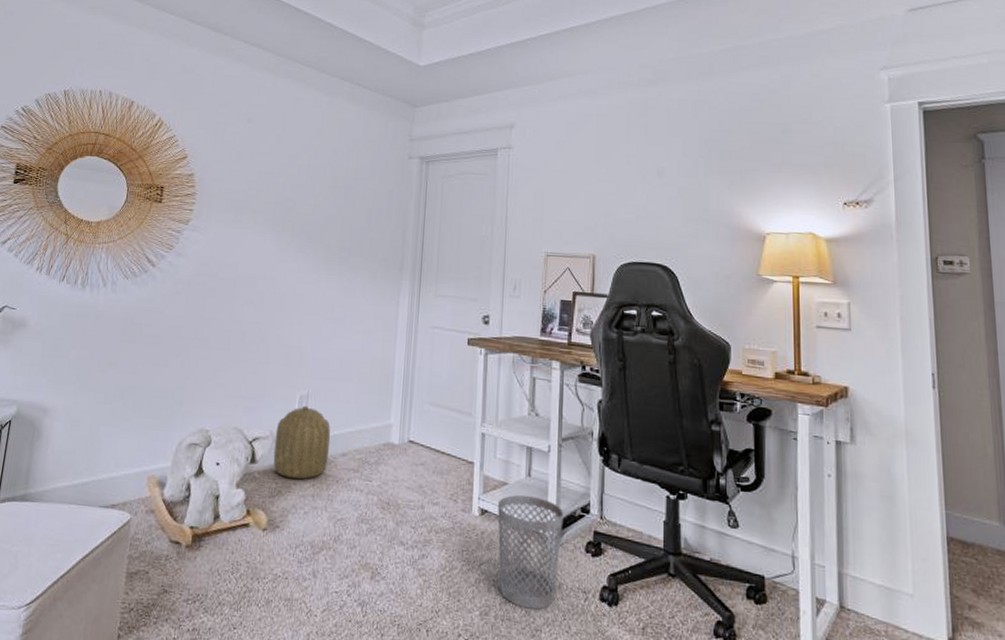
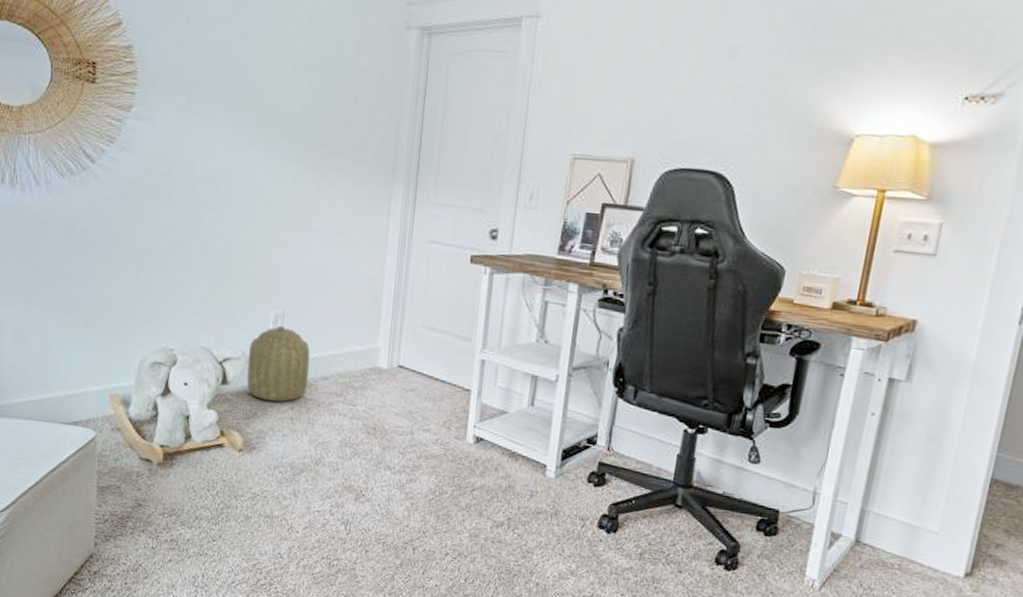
wastebasket: present [497,494,564,610] -> none [492,424,568,534]

